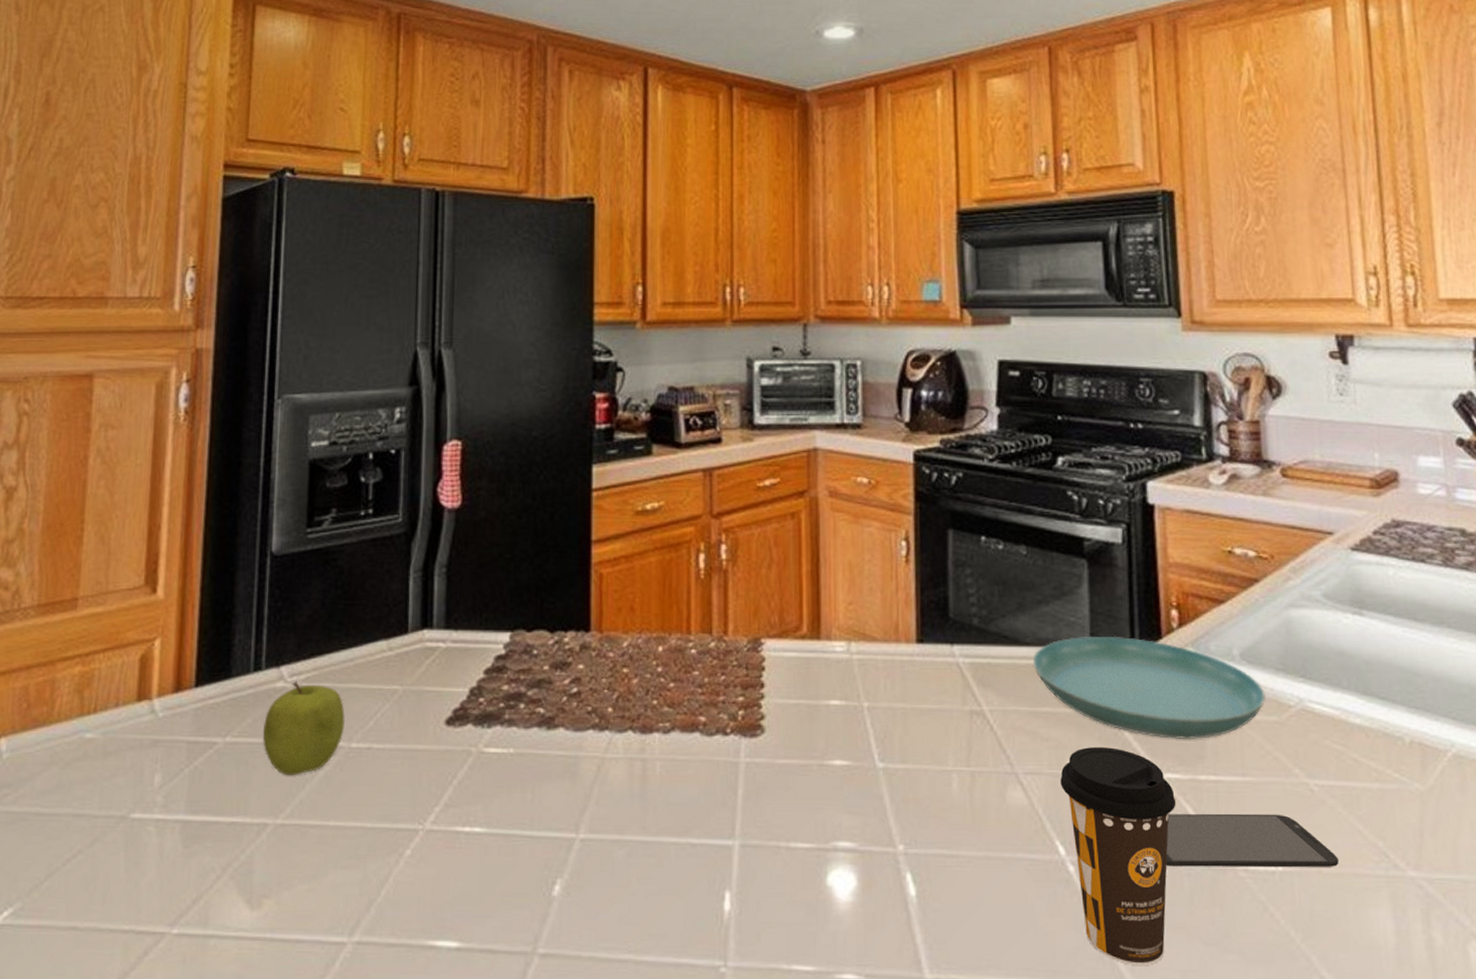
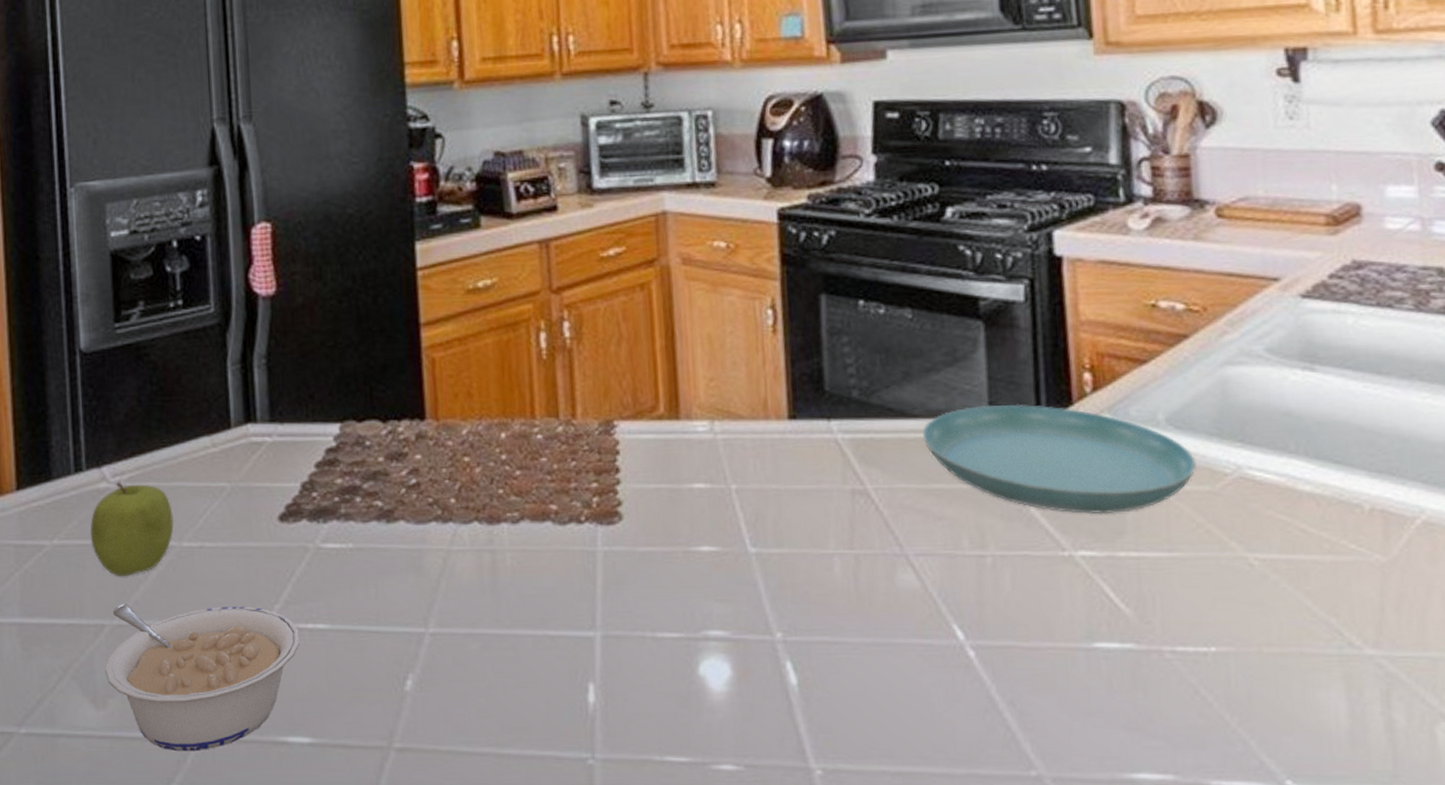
legume: none [264,803,456,955] -> present [105,604,300,752]
coffee cup: present [1060,747,1176,966] -> none [957,525,1092,753]
smartphone: present [1165,813,1339,868] -> none [1079,591,1283,649]

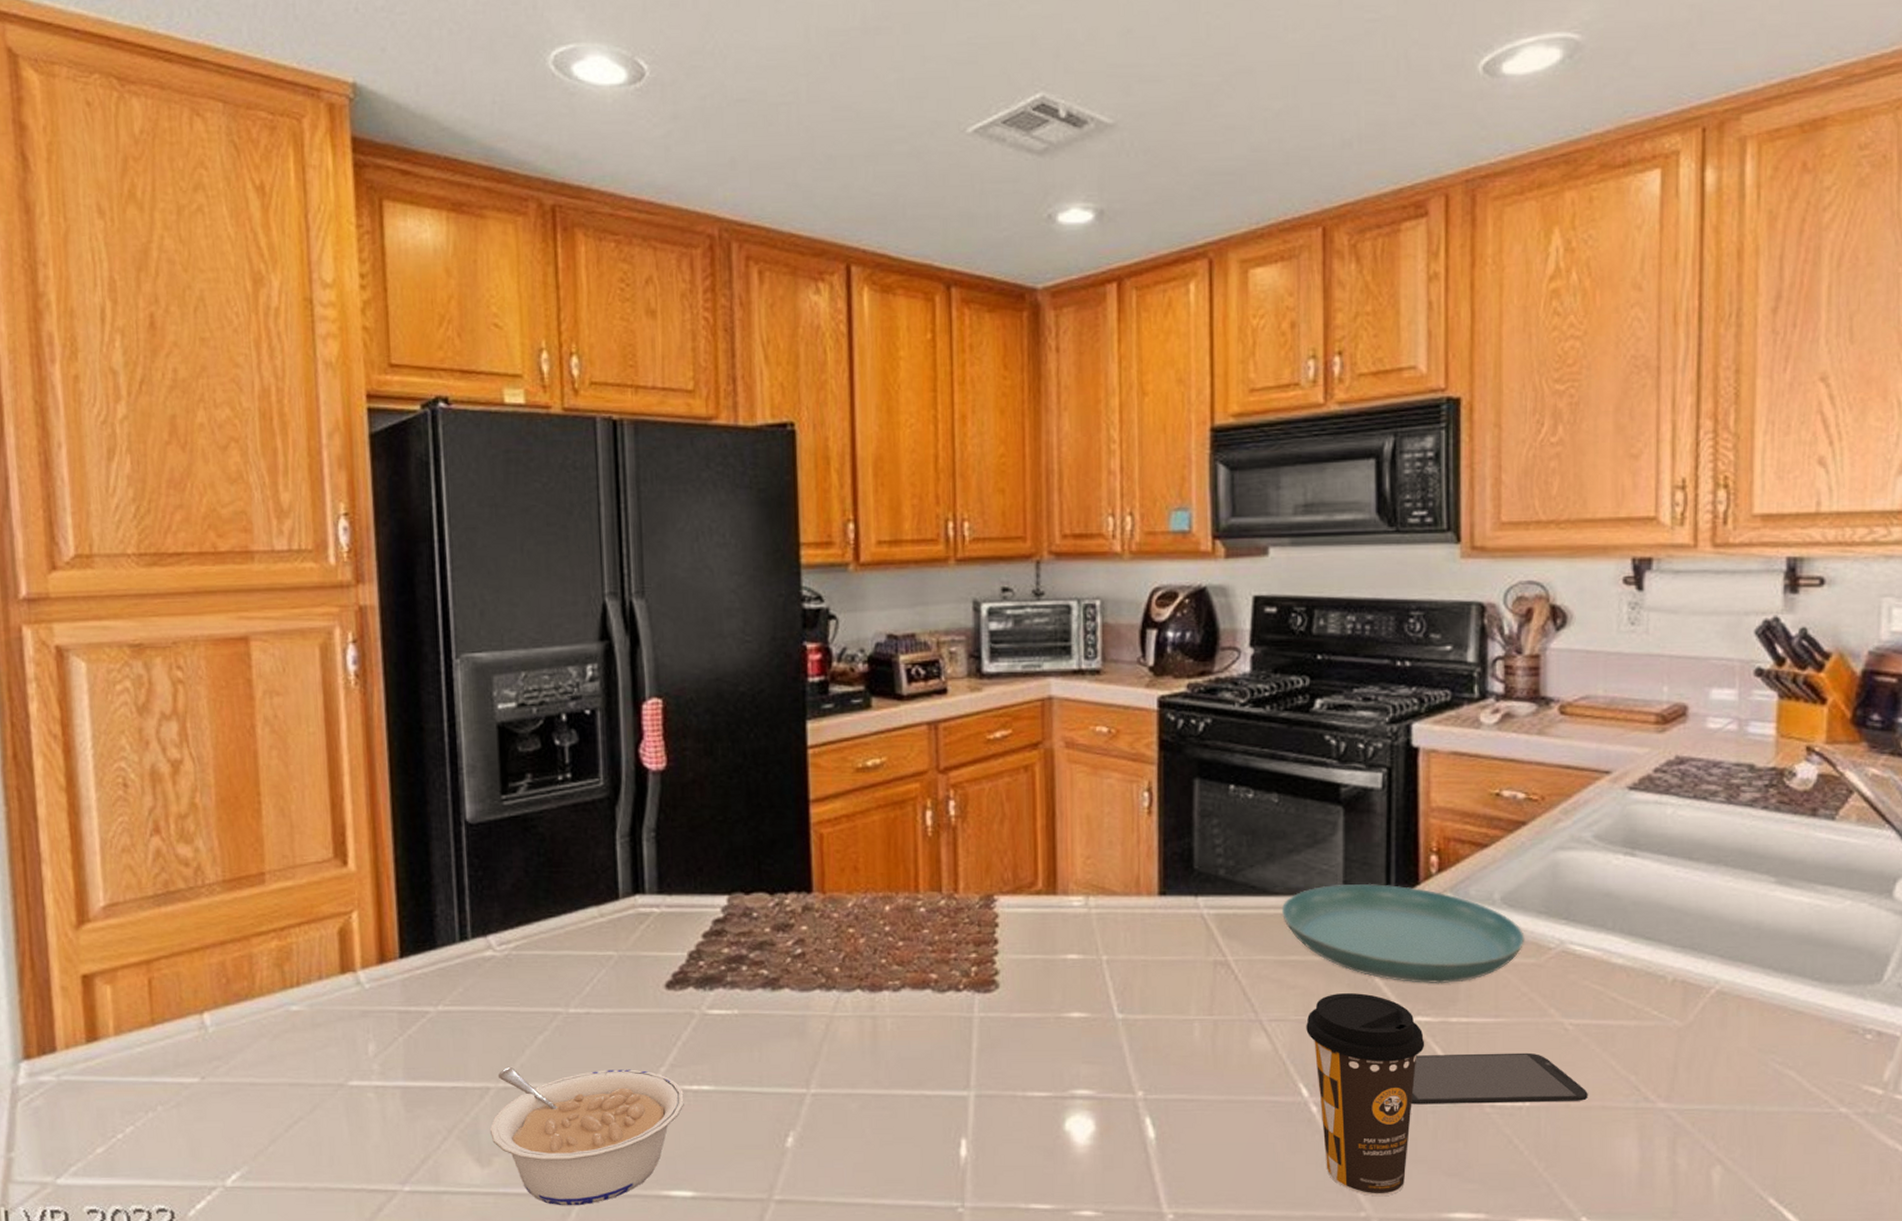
fruit: present [90,481,174,576] -> none [476,949,560,1041]
coffee cup: none [957,525,1092,753] -> present [1306,993,1425,1197]
smartphone: none [1079,591,1283,649] -> present [1411,1052,1588,1105]

